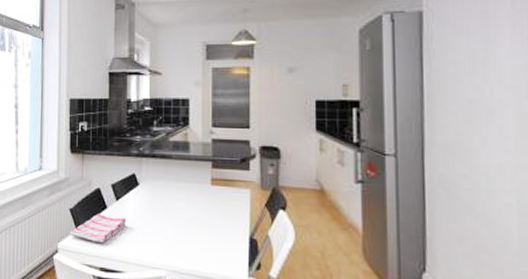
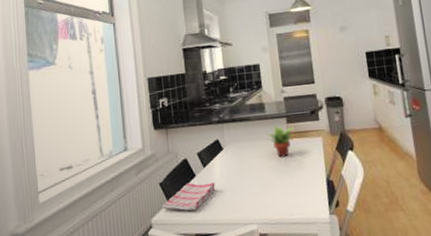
succulent plant: none [187,168,220,204] -> present [266,125,295,157]

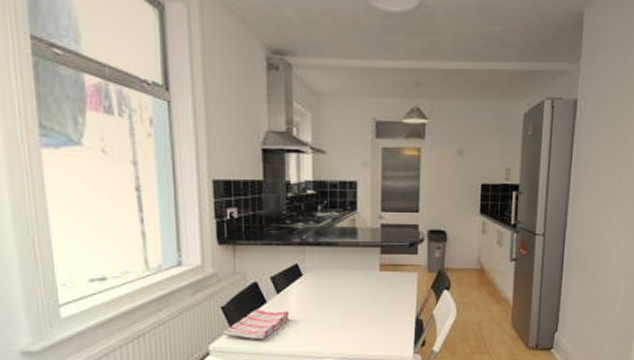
succulent plant: present [266,125,295,157] -> none [355,255,389,290]

